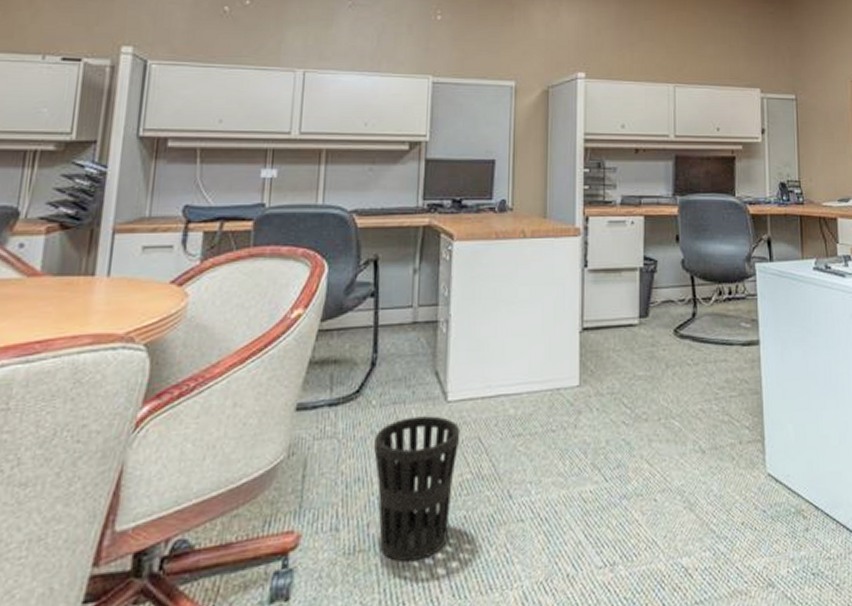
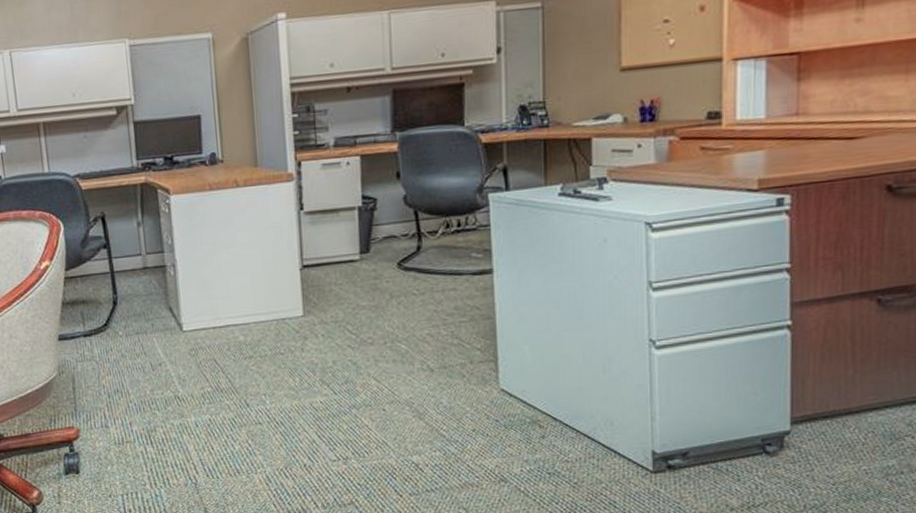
wastebasket: present [374,416,461,562] -> none [125,343,198,451]

